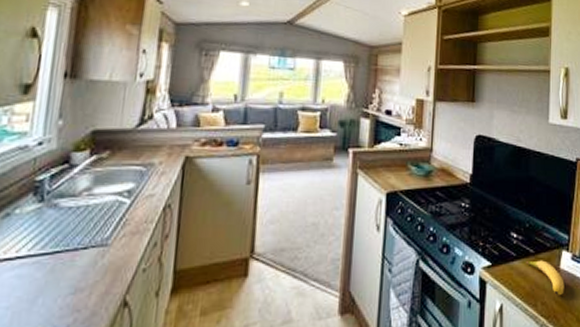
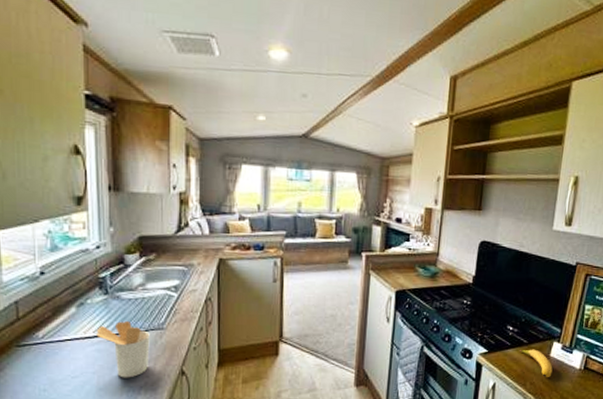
utensil holder: none [19,237,89,314] -> present [96,321,150,378]

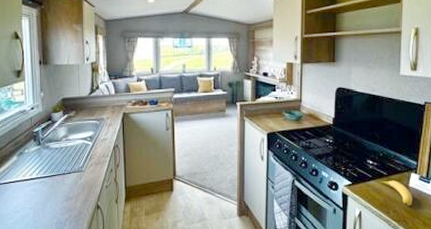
utensil holder: present [96,321,150,378] -> none [32,166,72,212]

